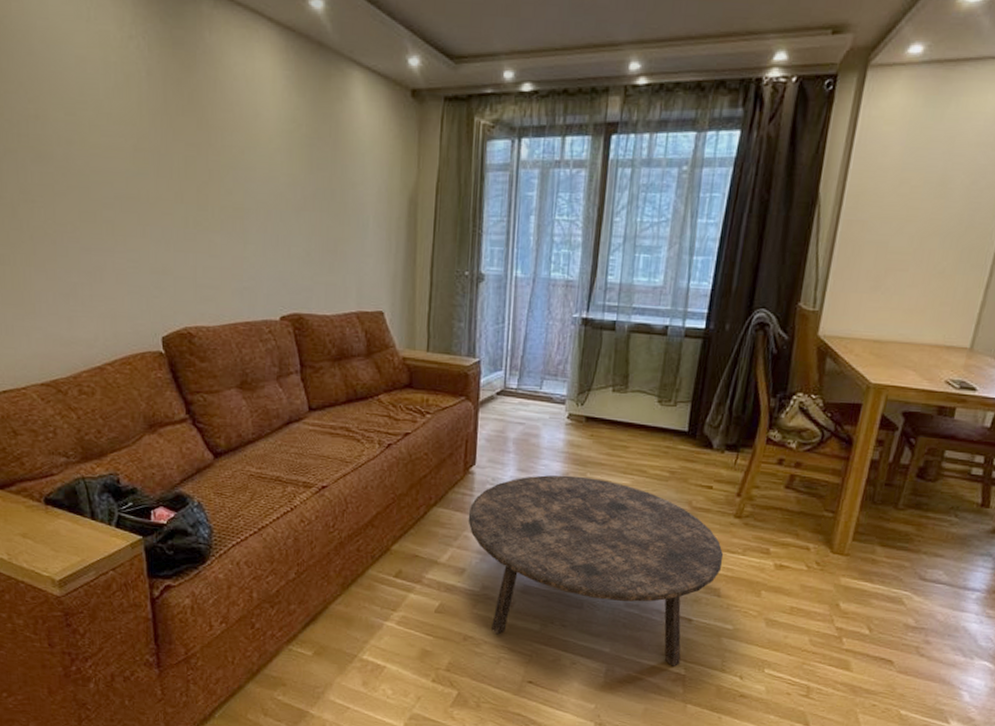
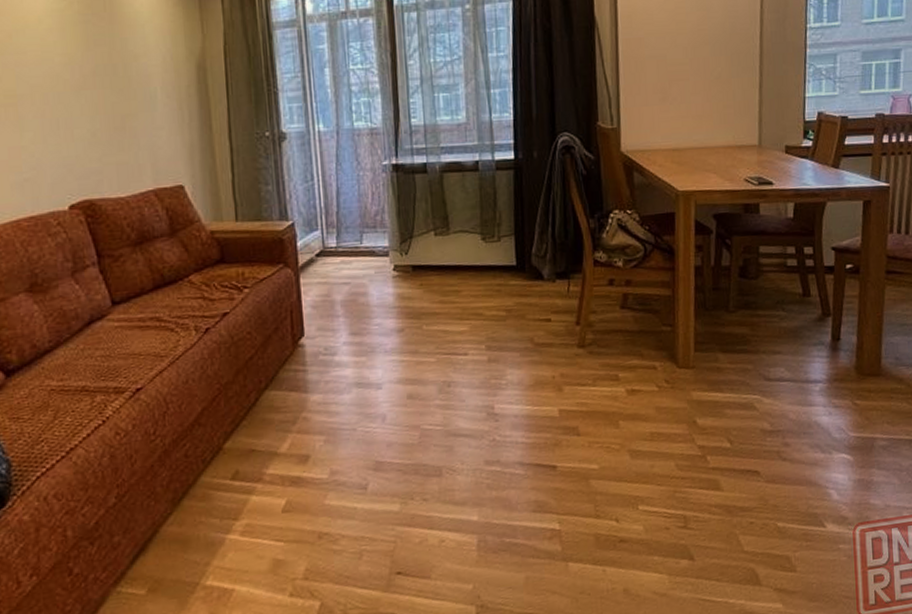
coffee table: present [468,475,724,666] -> none [304,330,576,525]

